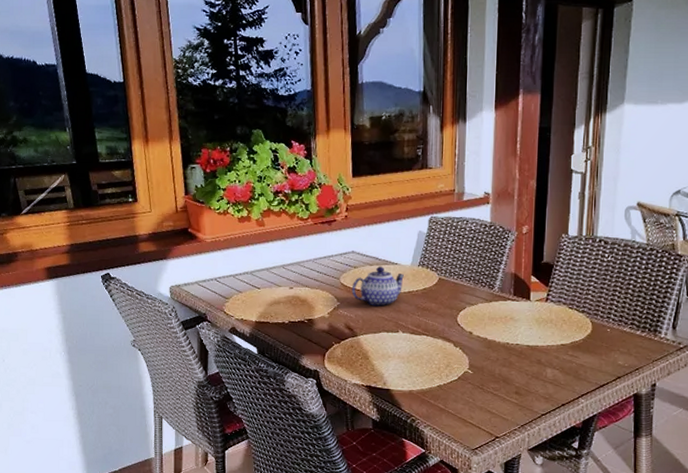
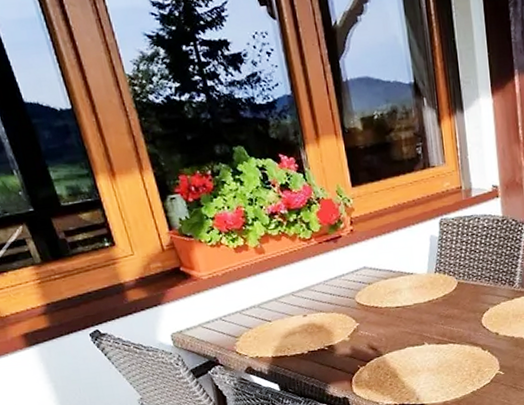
teapot: present [351,266,404,306] -> none [369,278,422,322]

